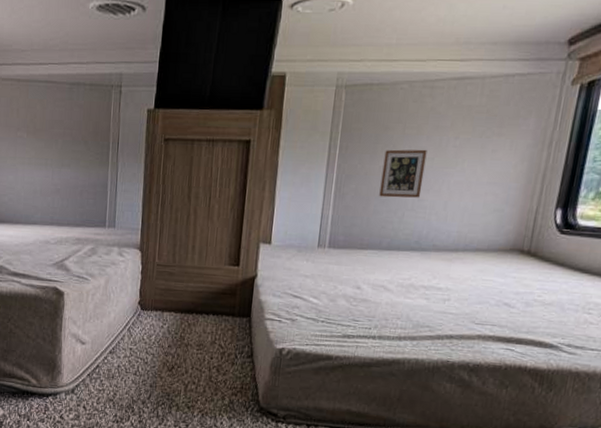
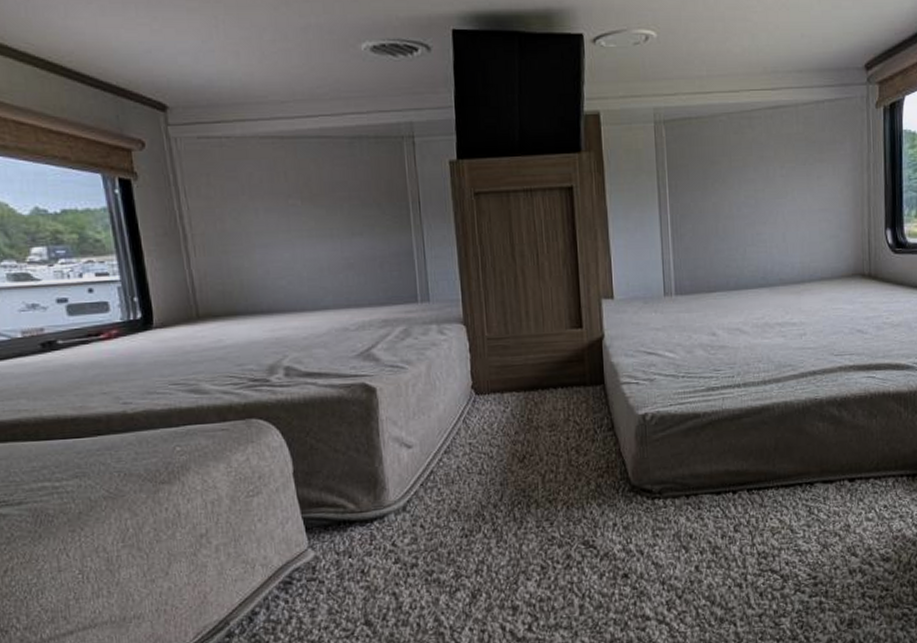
picture frame: present [379,149,428,198] -> none [715,181,759,235]

